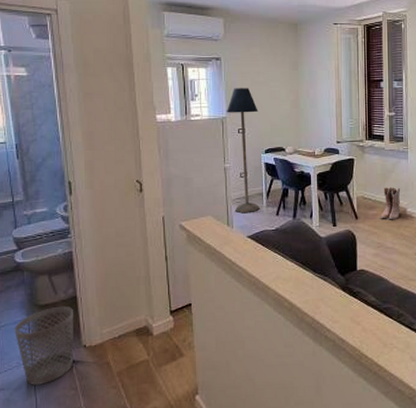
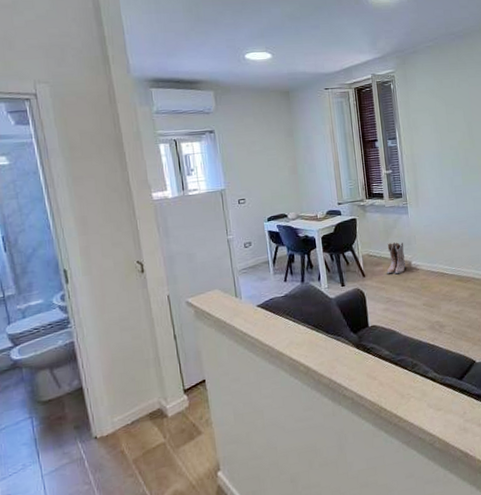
wastebasket: present [15,306,73,385] -> none [16,399,85,486]
floor lamp: present [227,88,260,214] -> none [225,158,267,284]

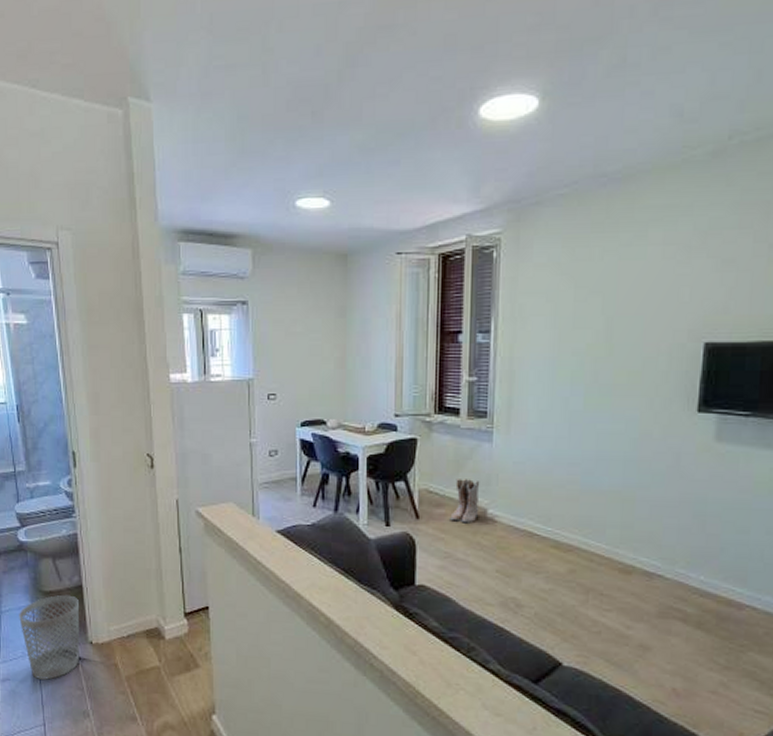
wastebasket: none [16,399,85,486] -> present [19,595,80,680]

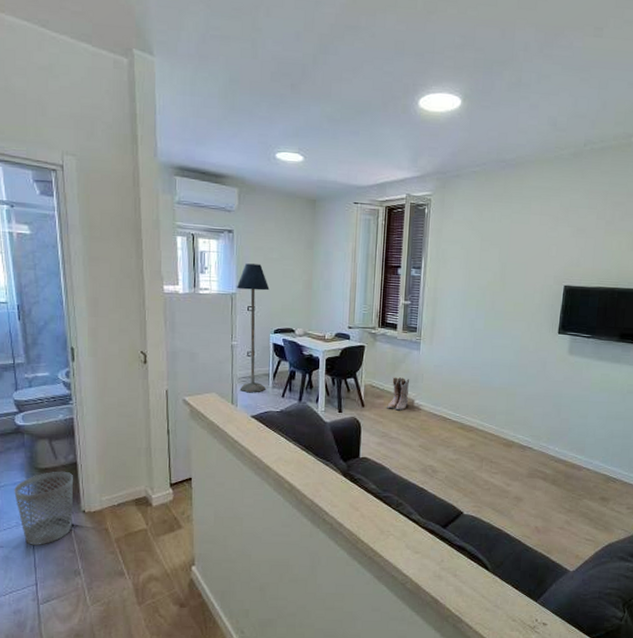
floor lamp: none [254,341,293,502] -> present [237,263,270,393]

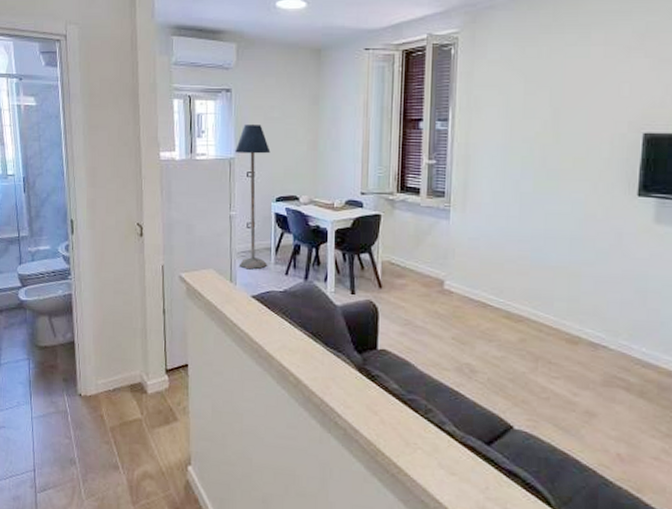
wastebasket: present [14,471,73,545] -> none [16,350,70,429]
boots: present [387,376,410,411] -> none [410,251,438,294]

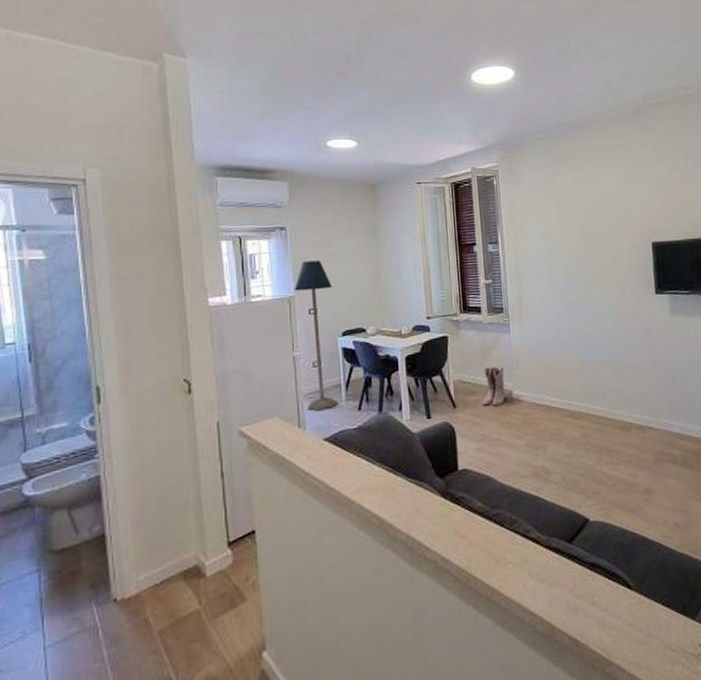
boots: none [410,251,438,294] -> present [482,366,506,407]

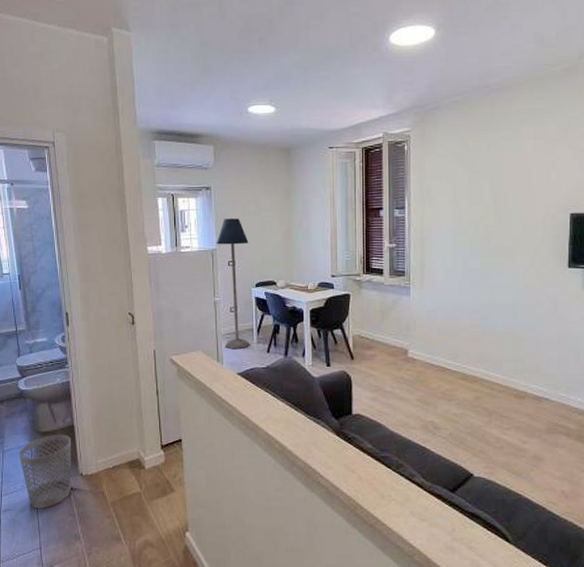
wastebasket: none [20,548,100,662] -> present [19,434,71,509]
boots: present [482,366,506,407] -> none [378,325,402,362]

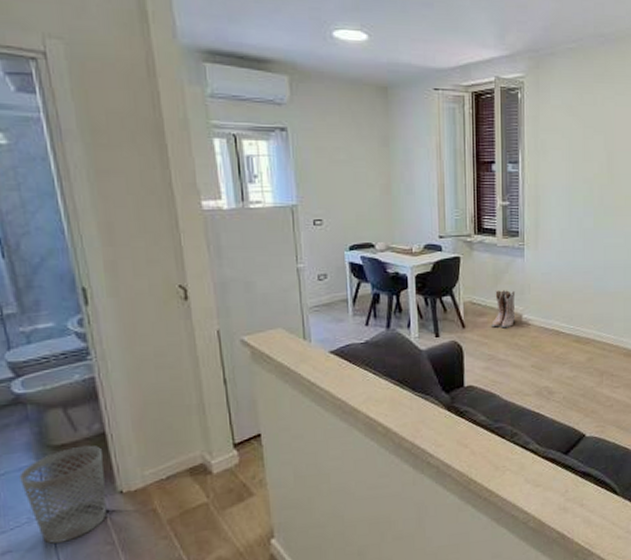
floor lamp: present [217,218,250,350] -> none [298,168,344,324]
boots: none [378,325,402,362] -> present [491,289,516,329]

